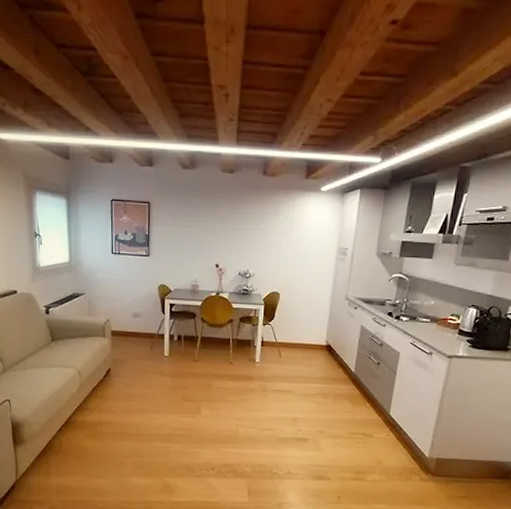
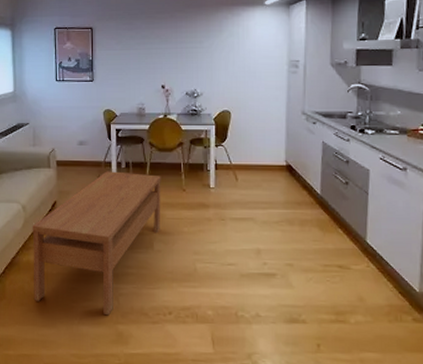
coffee table: none [87,343,211,470] -> present [32,171,161,316]

